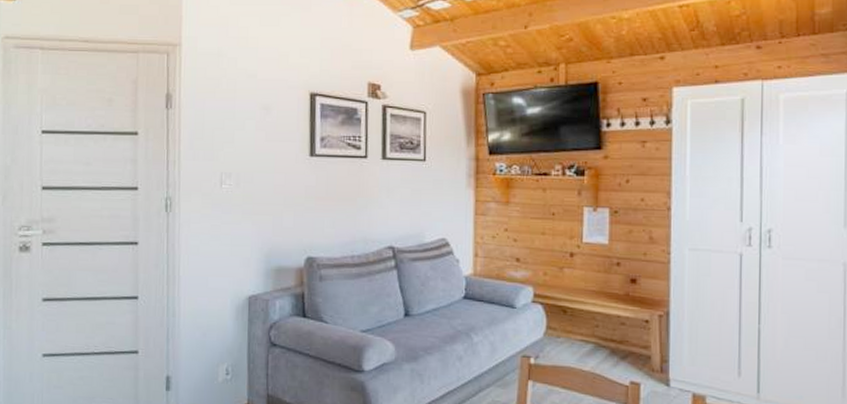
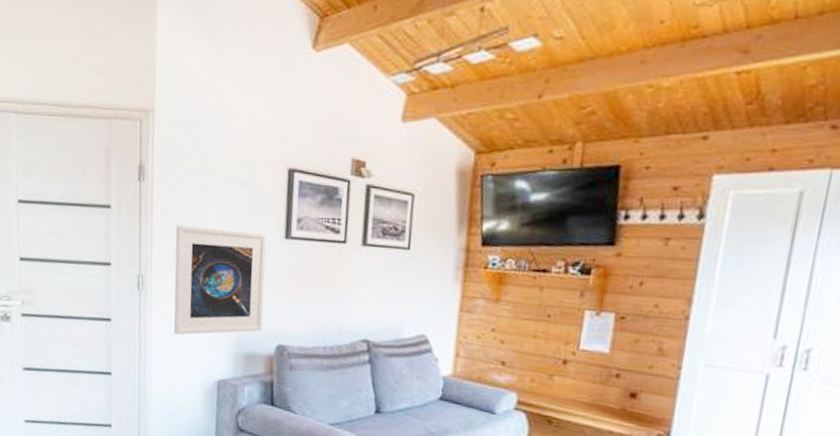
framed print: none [202,148,292,254] -> present [173,225,266,335]

